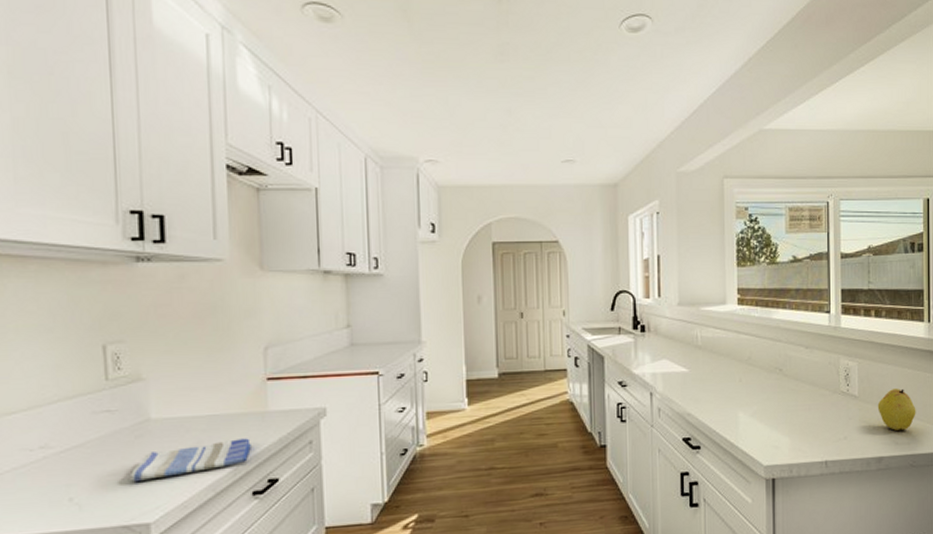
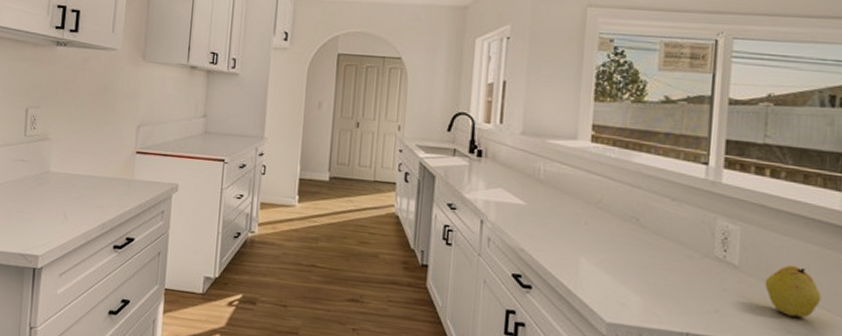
dish towel: present [131,438,253,483] -> none [30,198,119,221]

